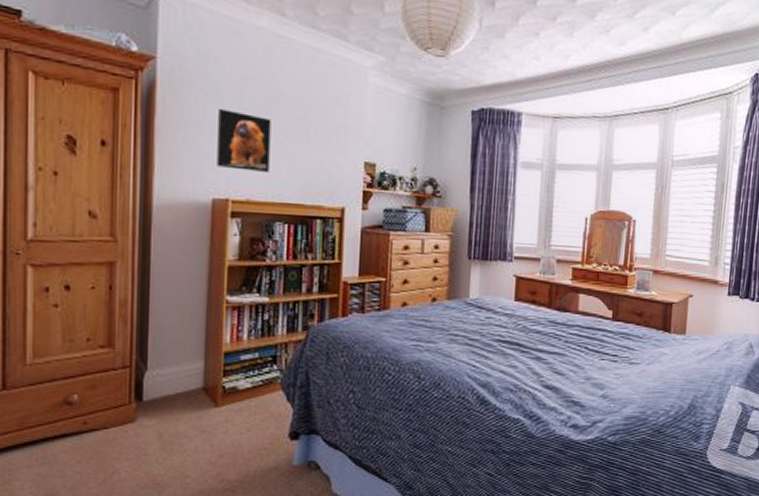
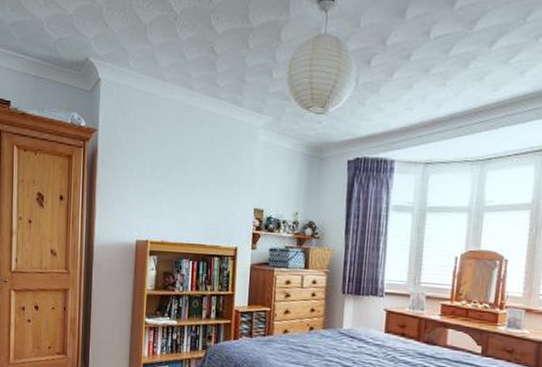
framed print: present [217,108,271,172] -> none [140,167,181,218]

